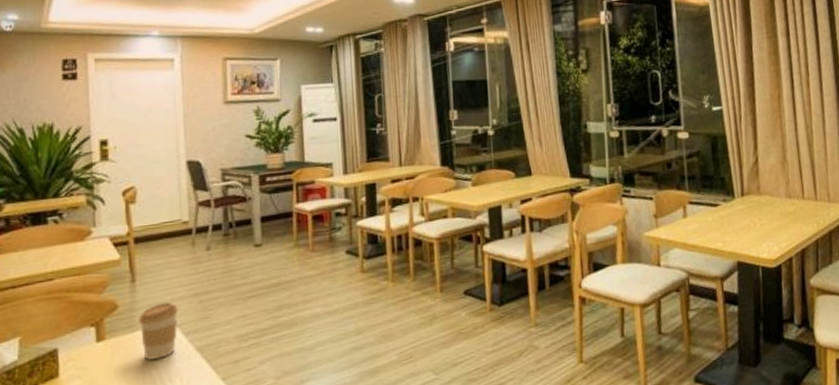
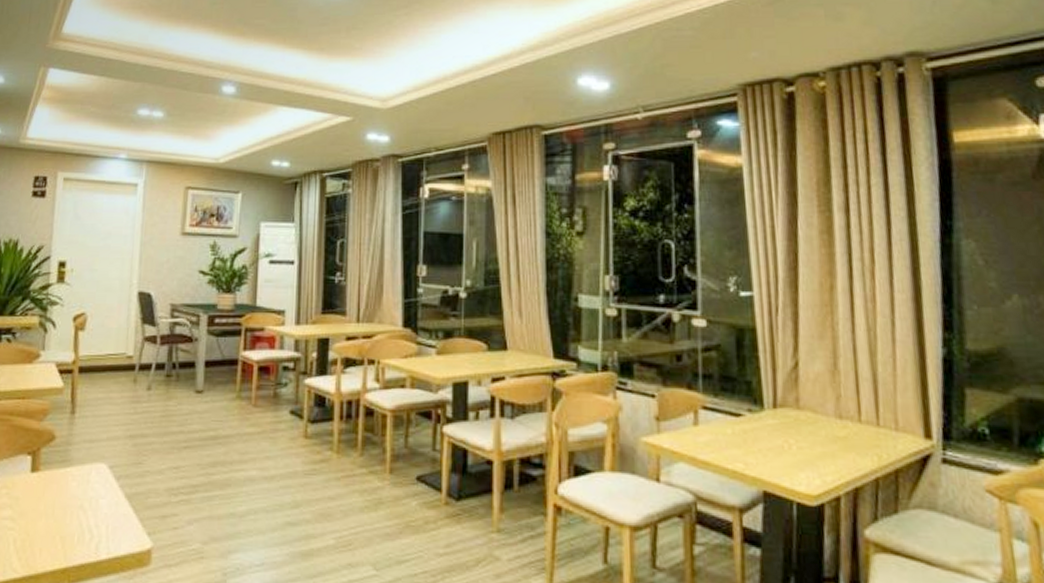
coffee cup: present [139,302,178,360] -> none [73,440,113,501]

